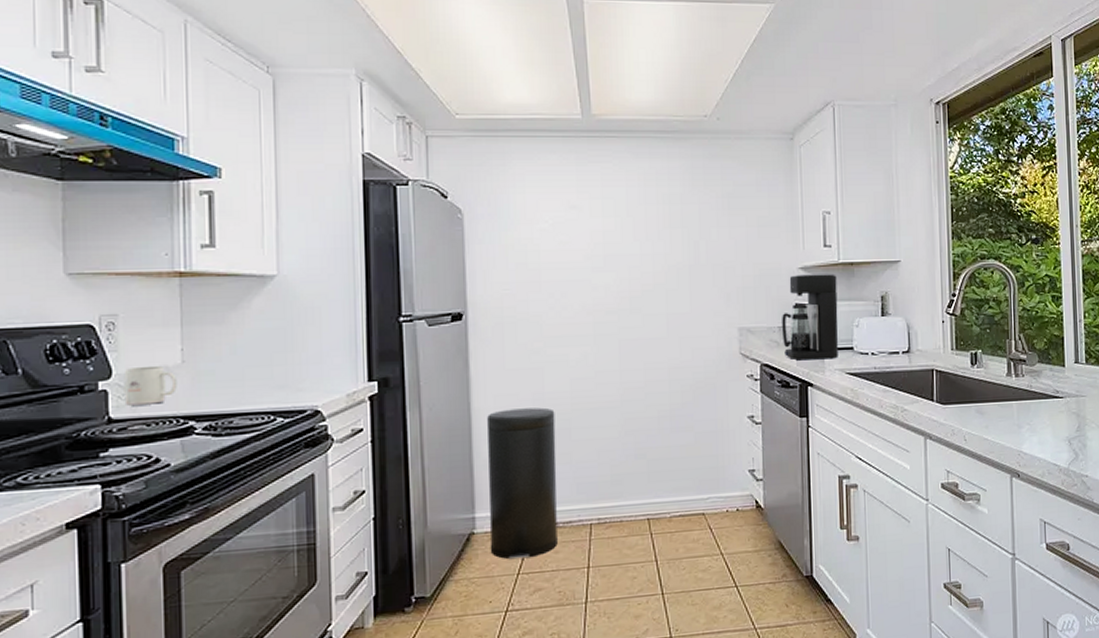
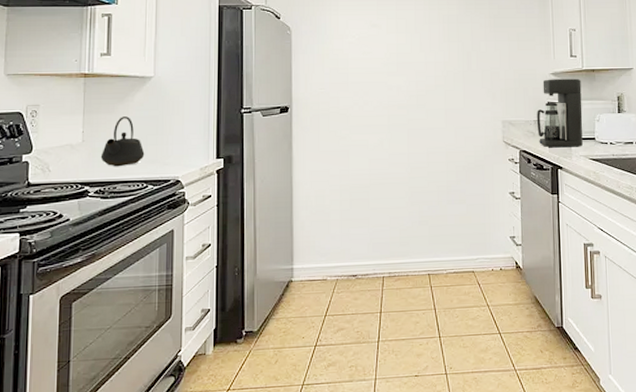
mug: present [123,365,177,406] -> none [40,143,78,173]
kettle: none [208,328,270,394] -> present [100,116,145,166]
pedal bin: present [487,407,558,560] -> none [304,182,358,304]

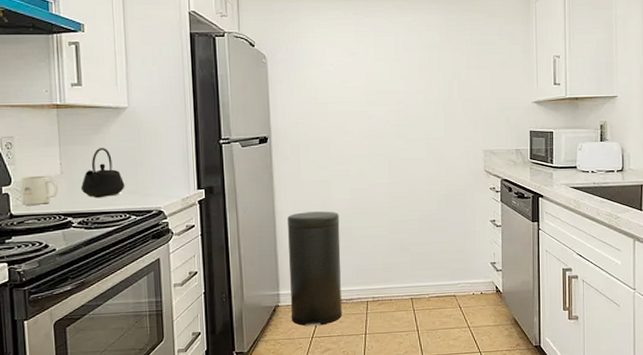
mug: none [40,143,78,173] -> present [20,175,58,205]
pedal bin: none [304,182,358,304] -> present [288,211,342,327]
coffee maker: present [537,78,583,148] -> none [519,107,565,177]

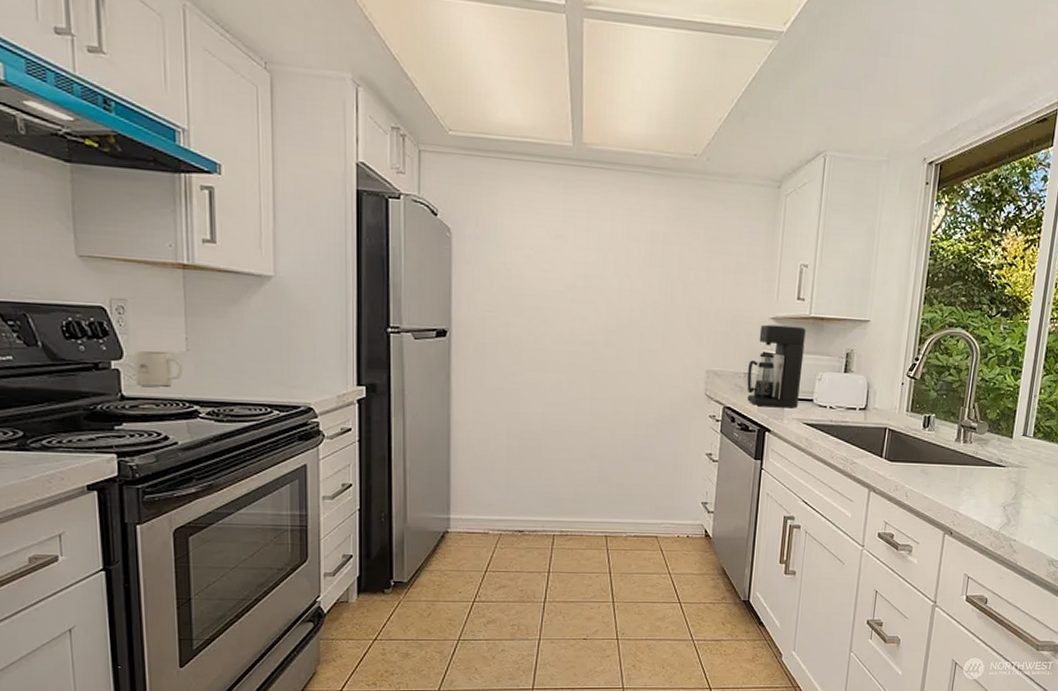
kettle: present [80,148,125,197] -> none [211,324,267,385]
pedal bin: present [288,211,342,327] -> none [462,424,528,559]
coffee maker: none [519,107,565,177] -> present [747,324,806,409]

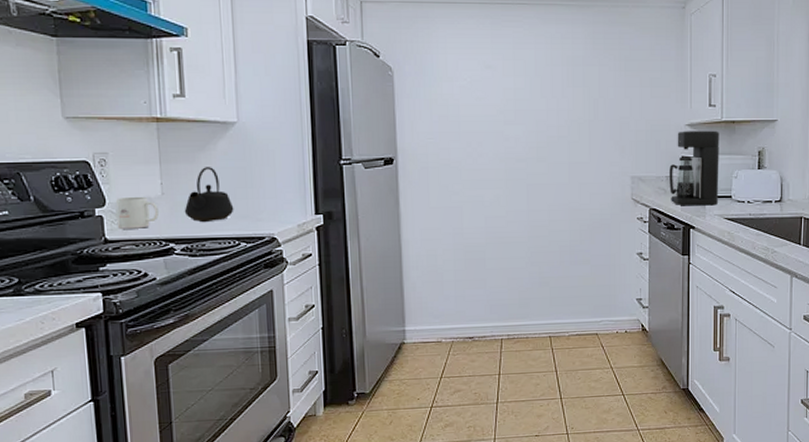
kettle: none [211,324,267,385] -> present [184,167,234,222]

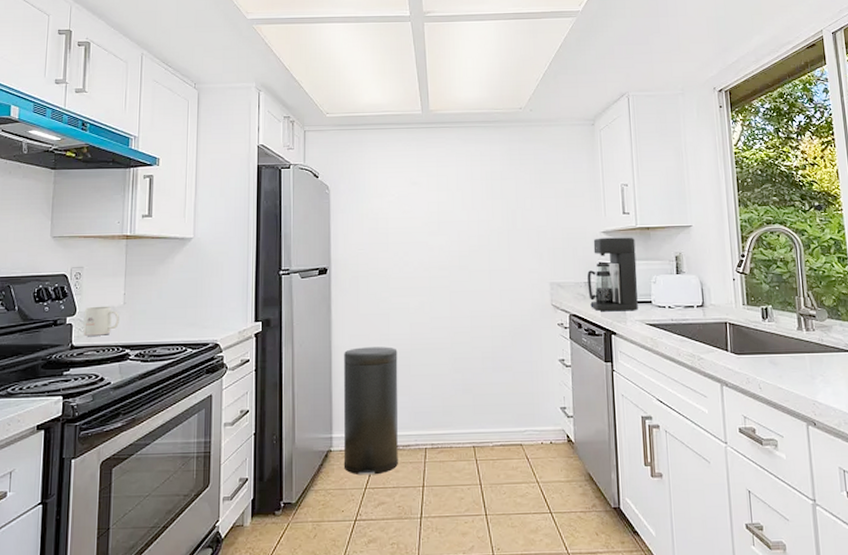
kettle: present [184,167,234,222] -> none [141,278,184,329]
pedal bin: none [415,240,474,366] -> present [343,347,399,476]

